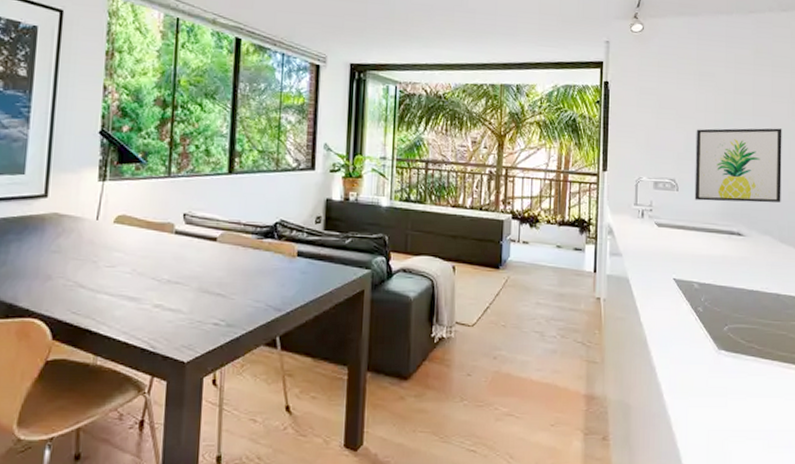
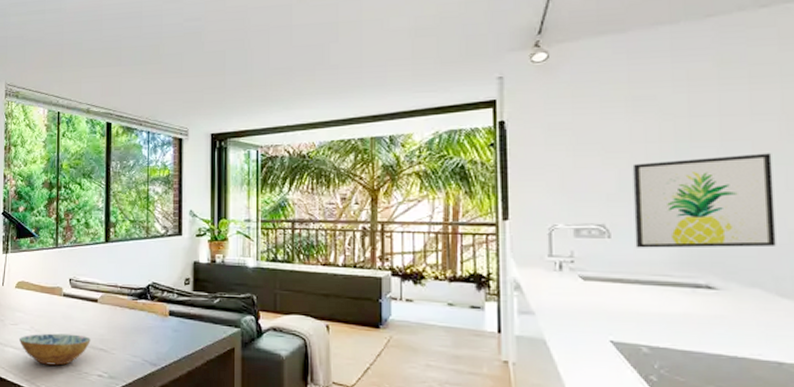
bowl: none [115,276,207,314] -> present [18,333,91,366]

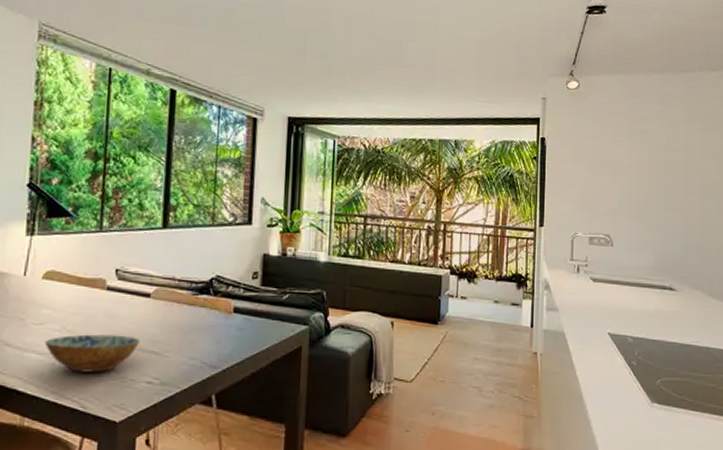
wall art: present [632,153,776,248] -> none [628,185,712,258]

